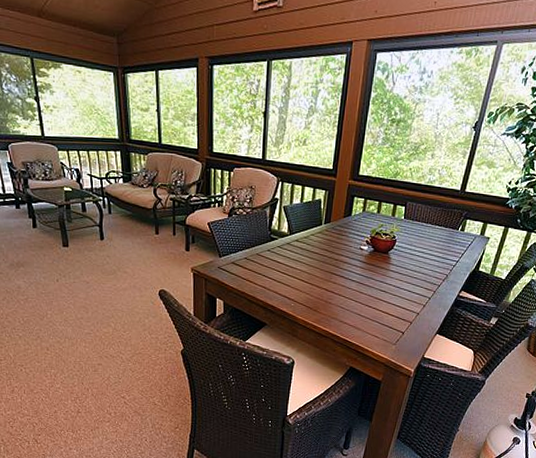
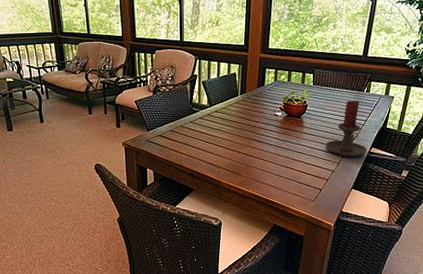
candle holder: none [412,238,456,300] -> present [326,100,367,157]

